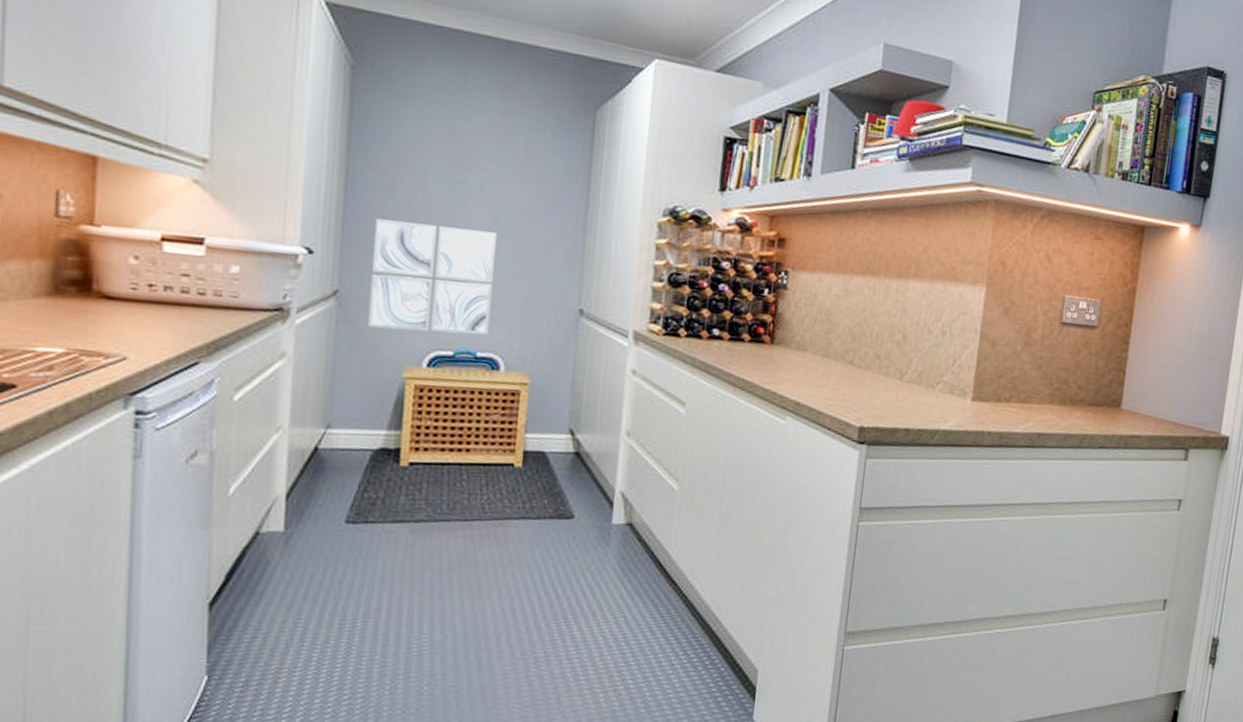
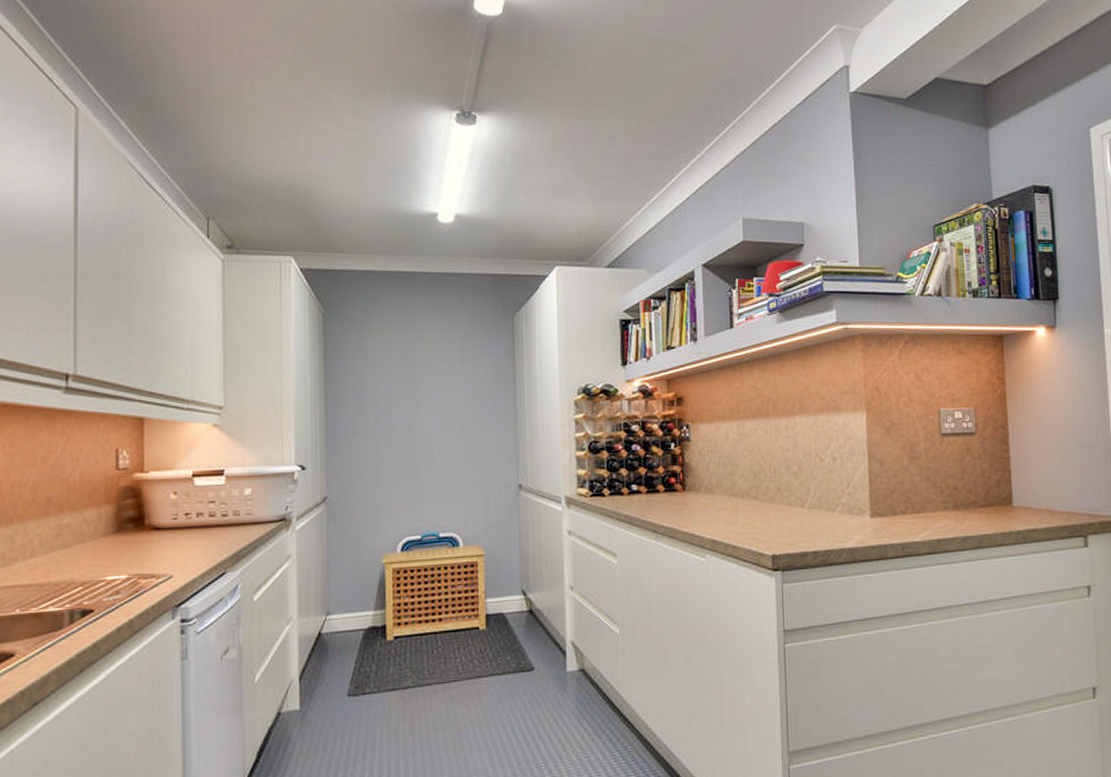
wall art: present [367,219,496,335] -> none [350,430,447,524]

